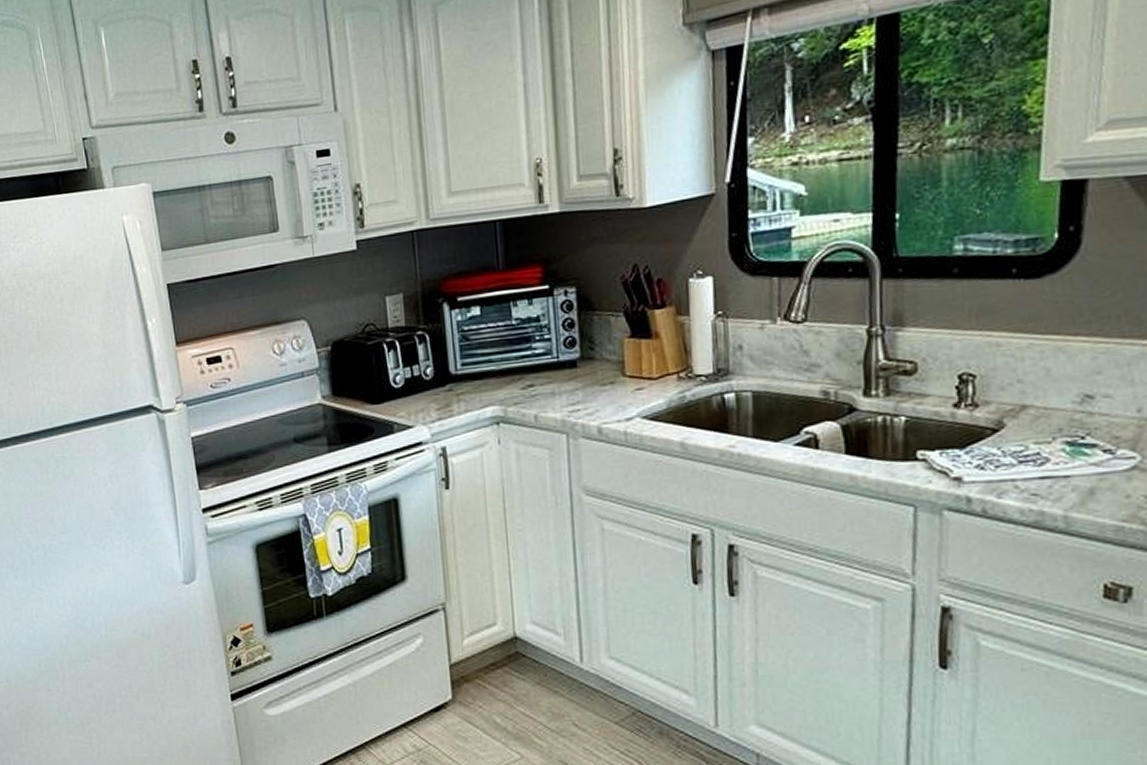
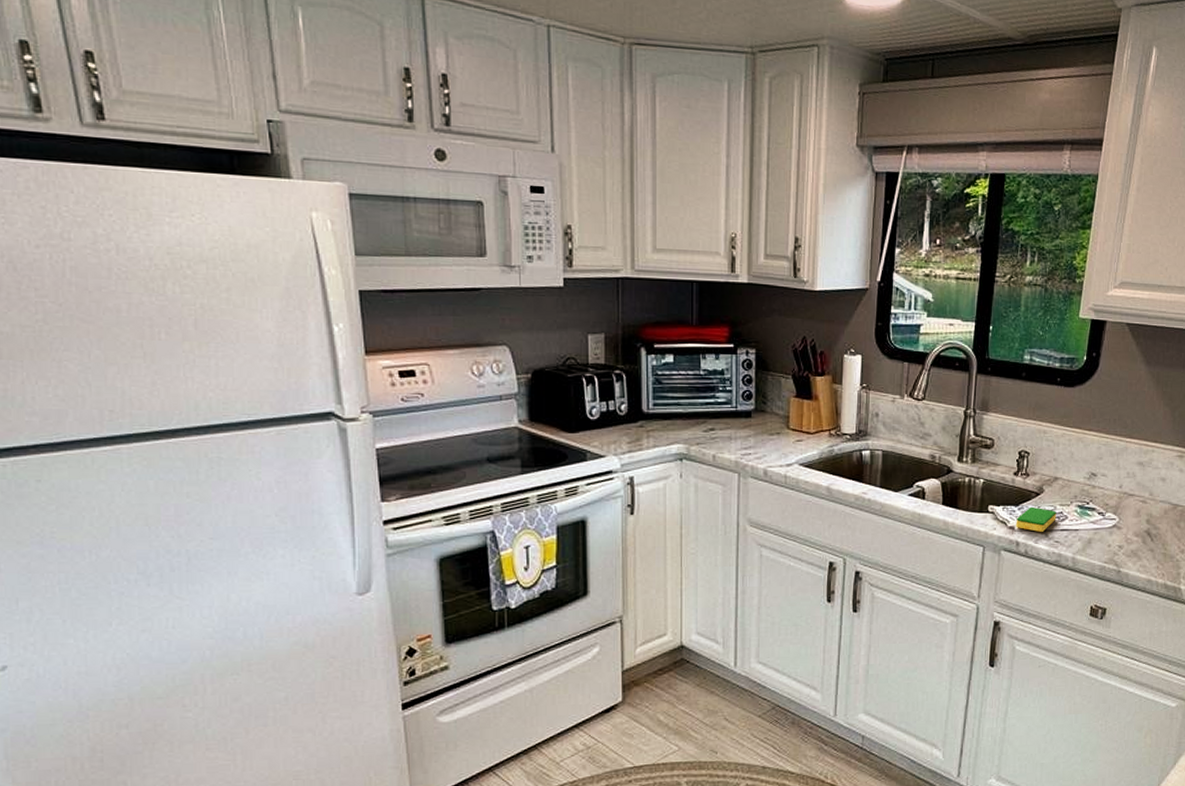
dish sponge: none [963,448,1030,483] -> present [1016,506,1056,532]

